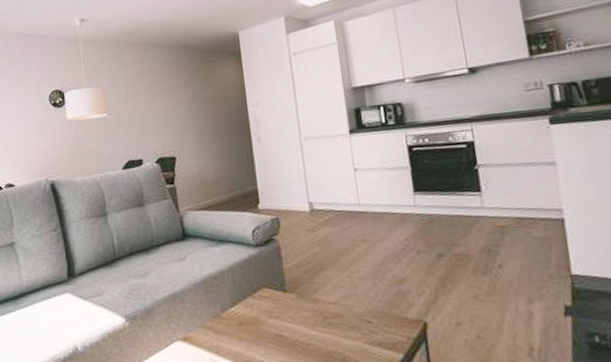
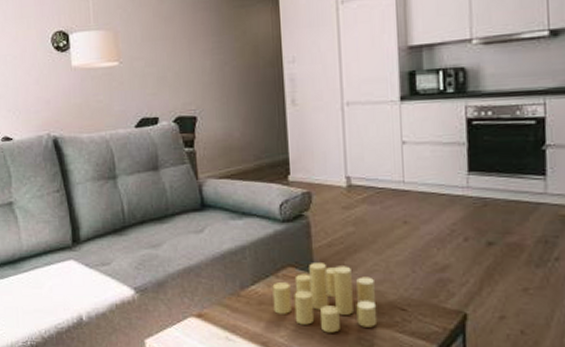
candle: none [250,282,348,348] -> present [272,263,378,333]

